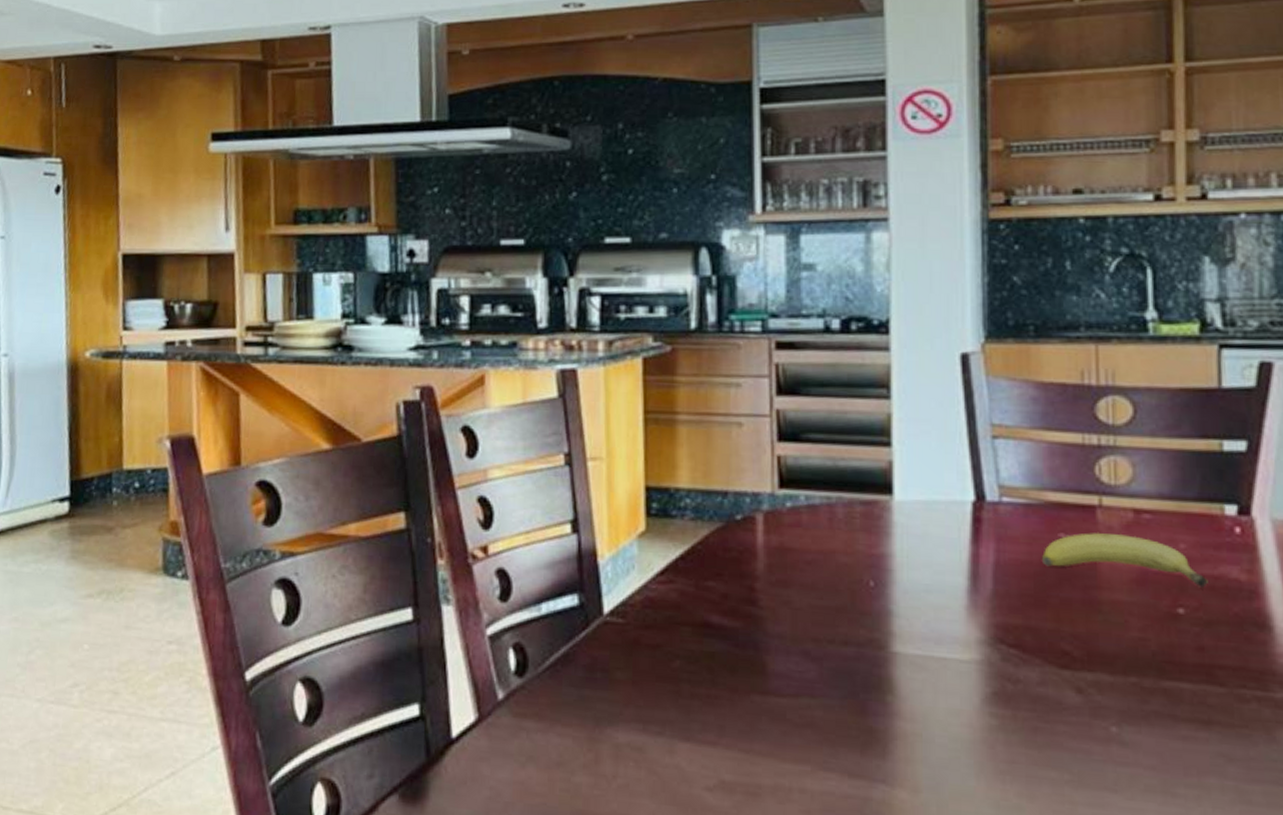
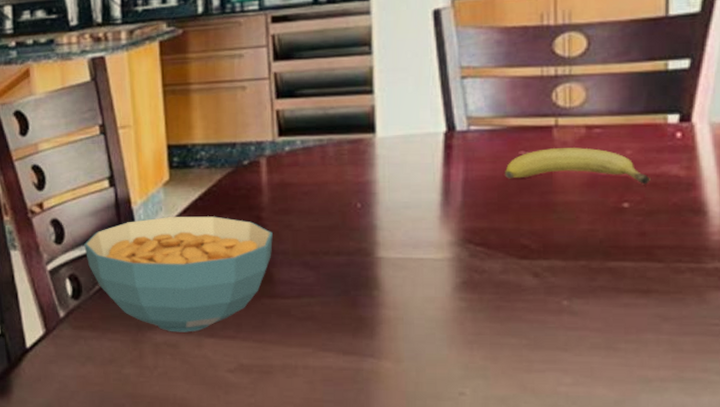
cereal bowl: none [535,577,768,733] -> present [84,216,273,332]

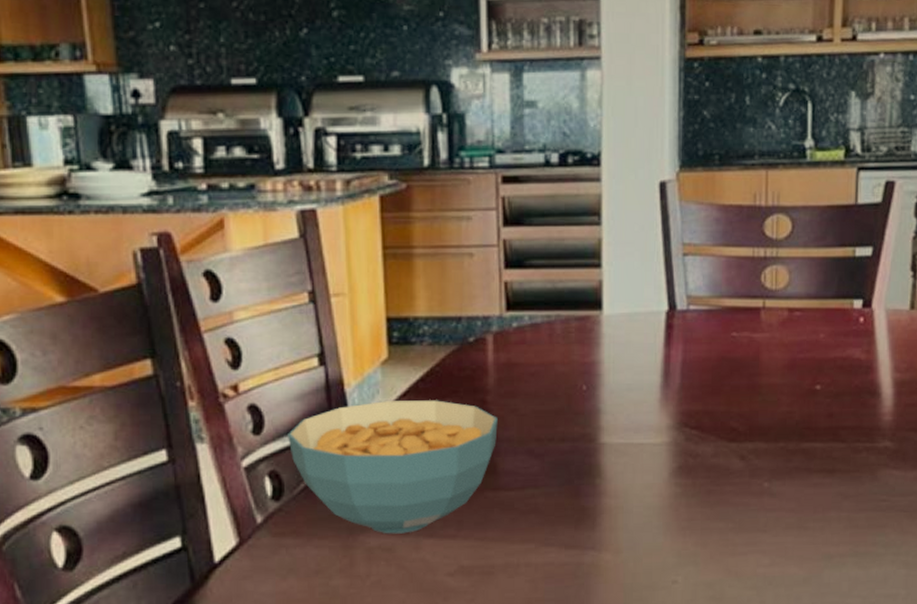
fruit: present [505,147,651,185] -> none [719,330,838,368]

